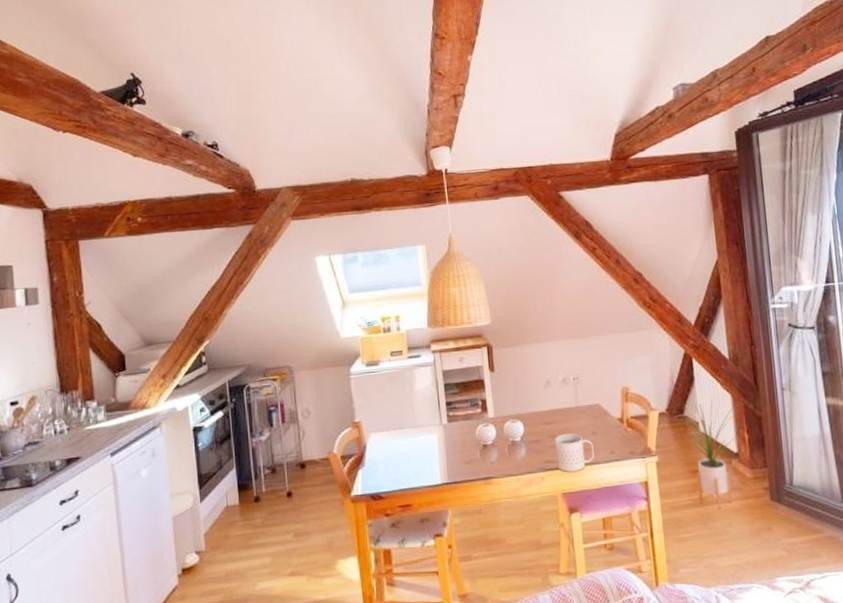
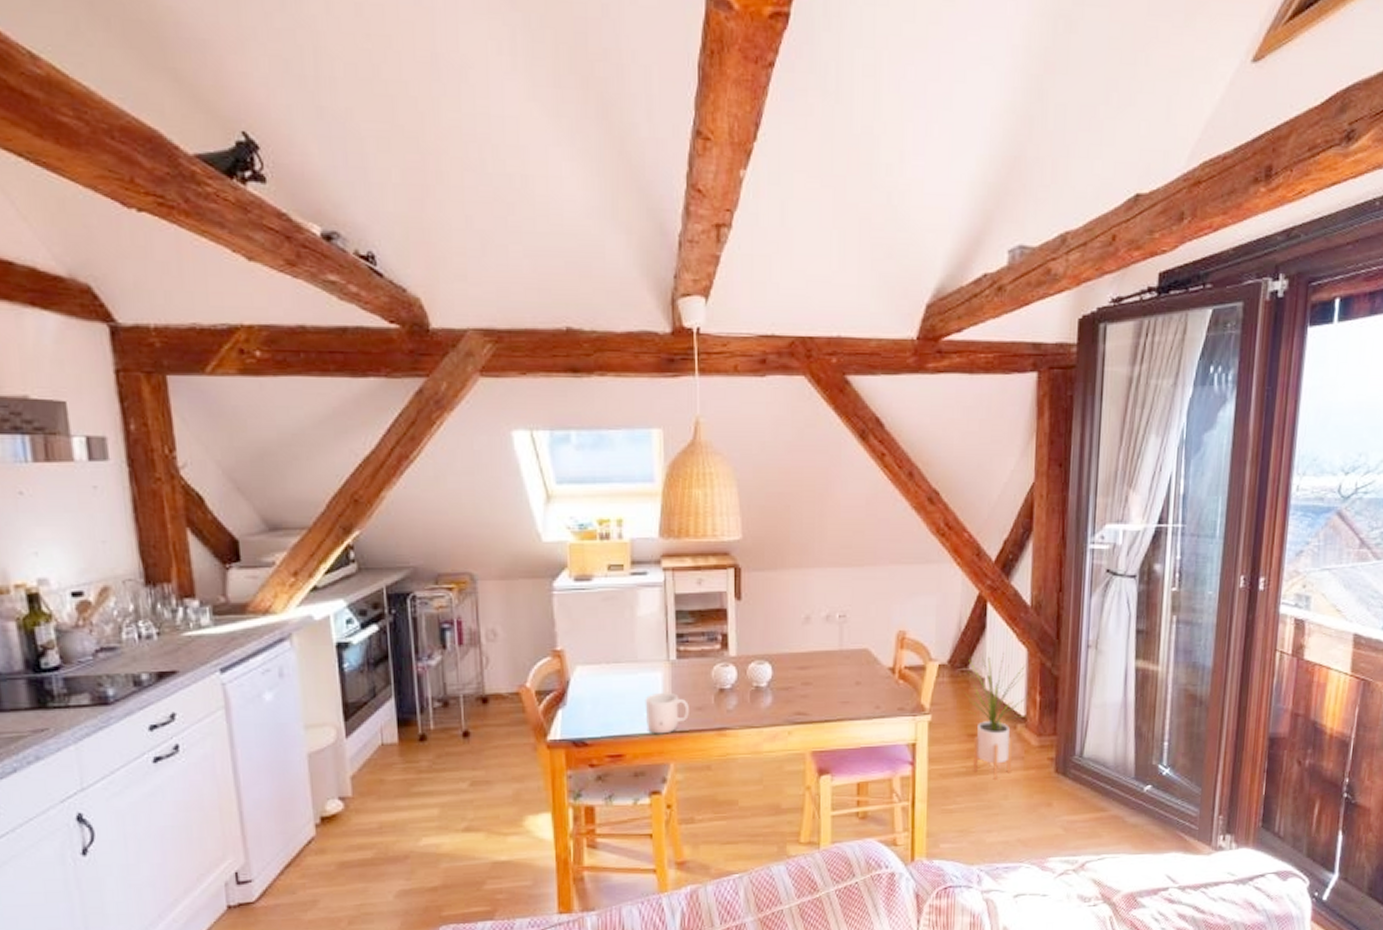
mug: none [425,450,461,486] -> present [645,692,689,734]
mug: present [554,433,594,473] -> none [808,682,855,728]

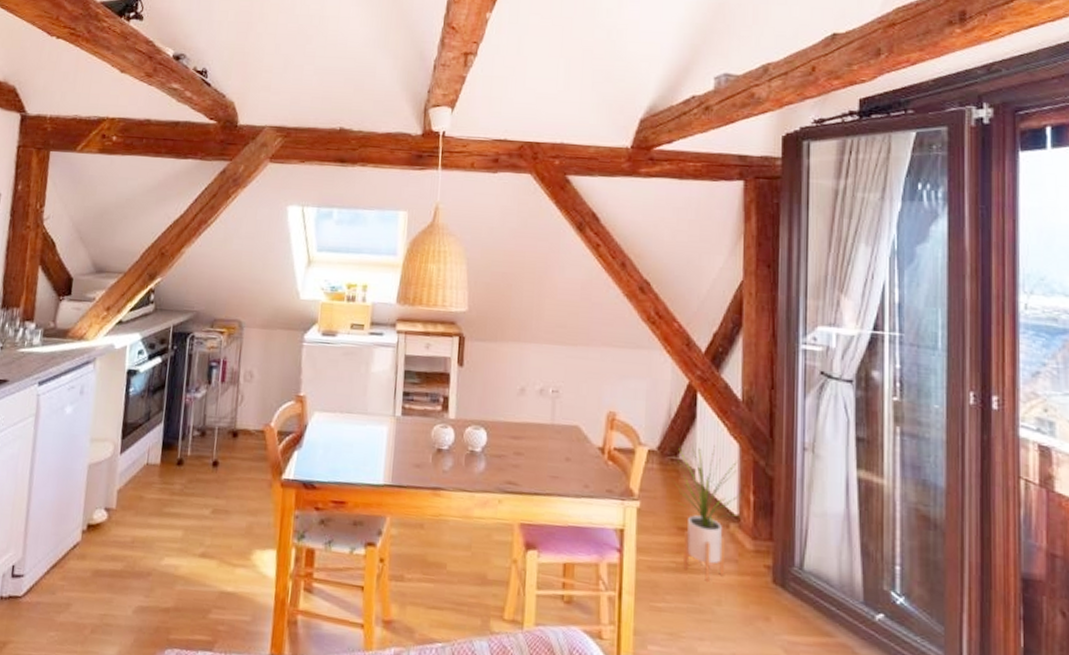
mug: present [645,692,689,734] -> none [369,445,409,487]

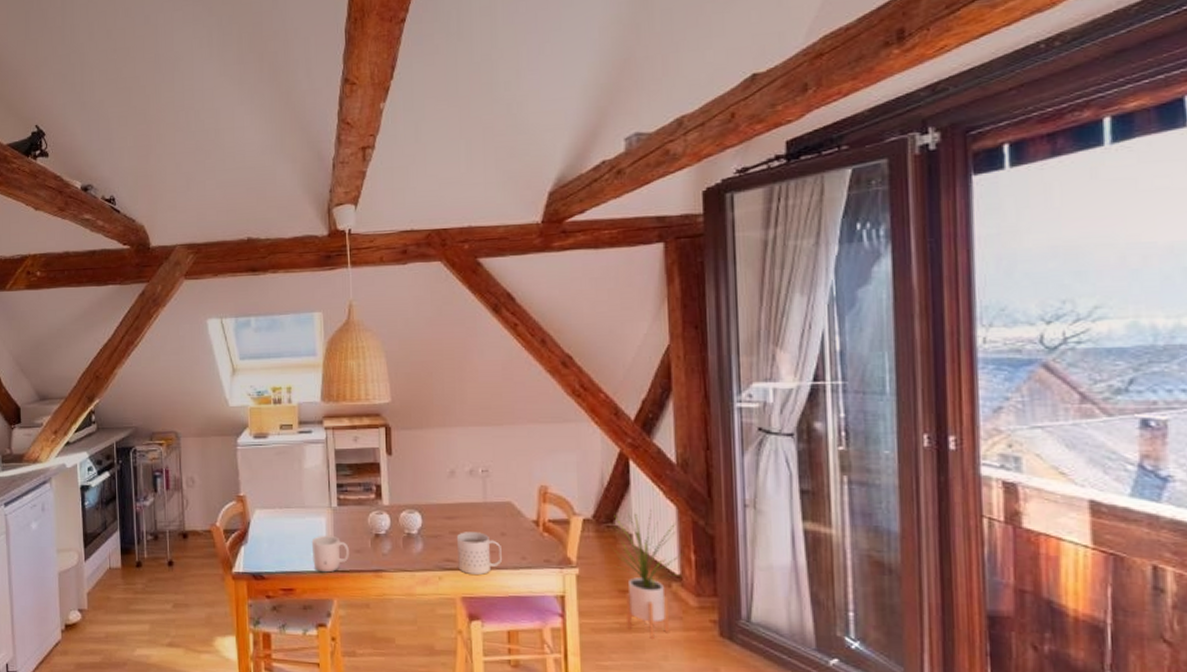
mug: none [369,445,409,487] -> present [311,535,349,573]
mug: none [519,453,565,502] -> present [456,532,502,576]

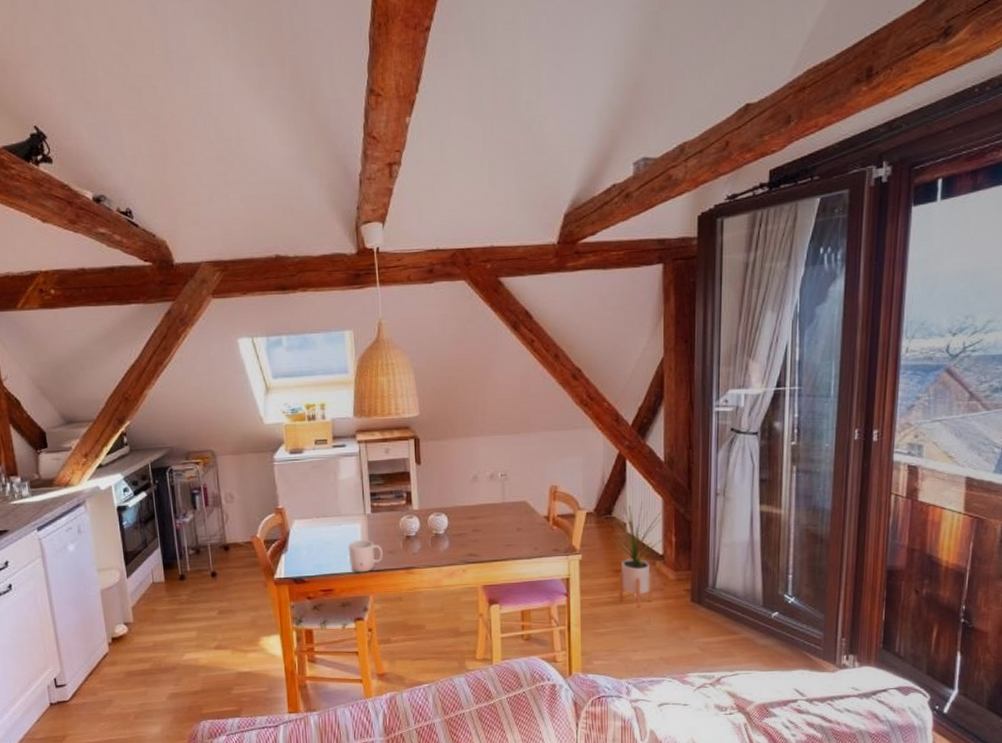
mug: present [456,532,502,576] -> none [478,529,517,567]

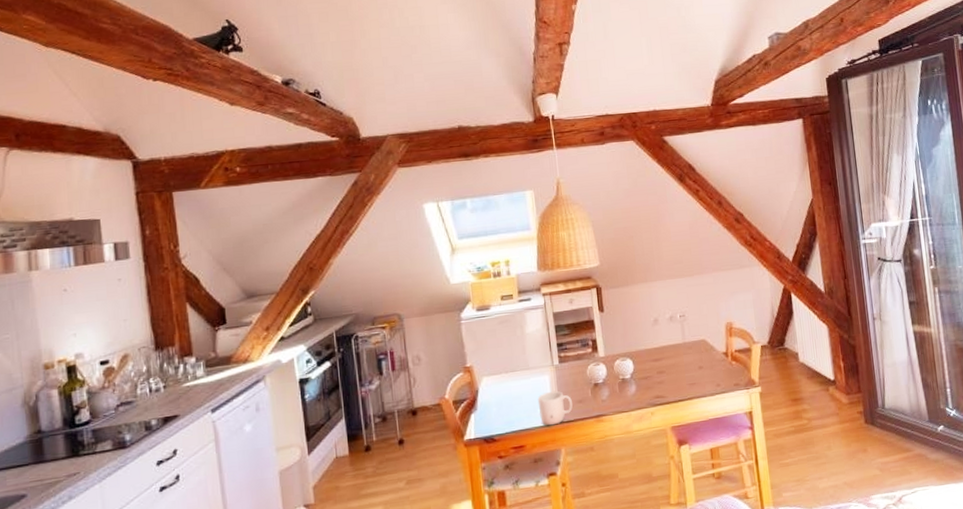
house plant: present [607,502,665,608] -> none [781,331,835,434]

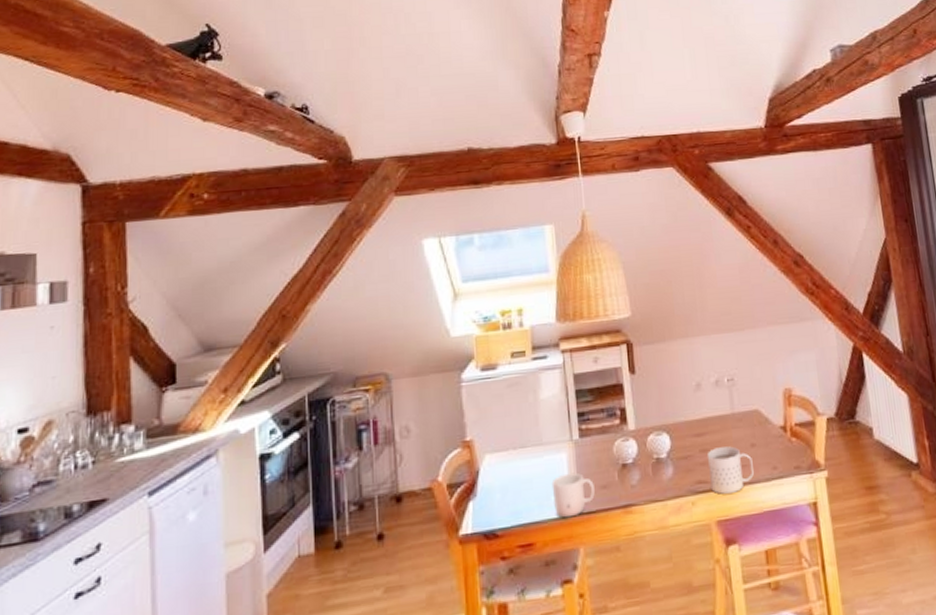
mug: none [663,368,701,407] -> present [706,446,754,495]

